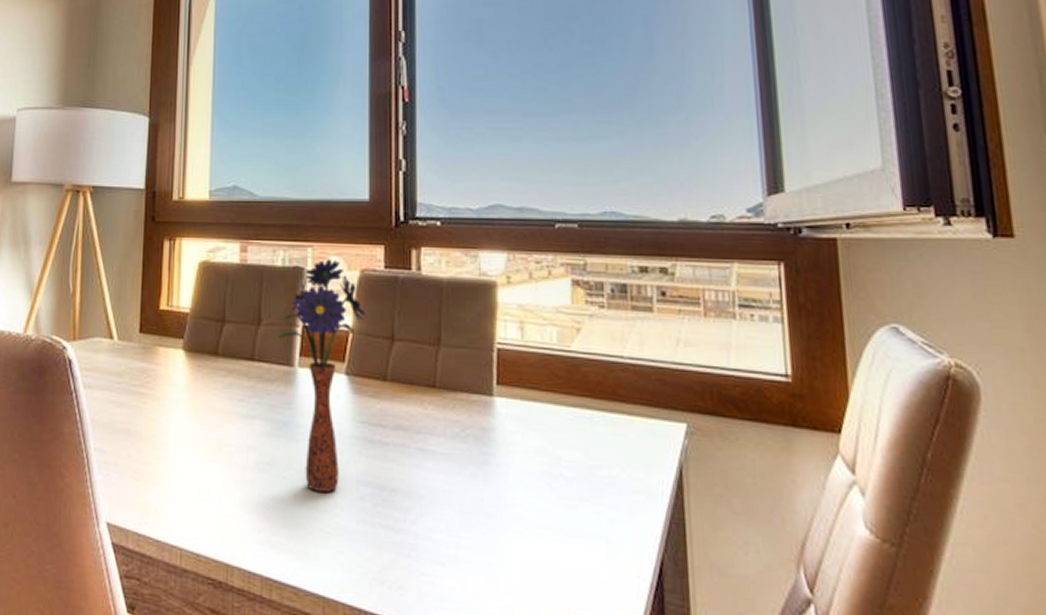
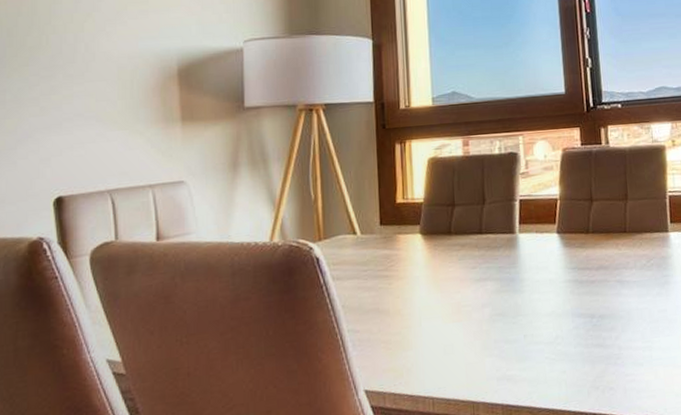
flower arrangement: present [278,258,366,492] -> none [500,143,569,329]

